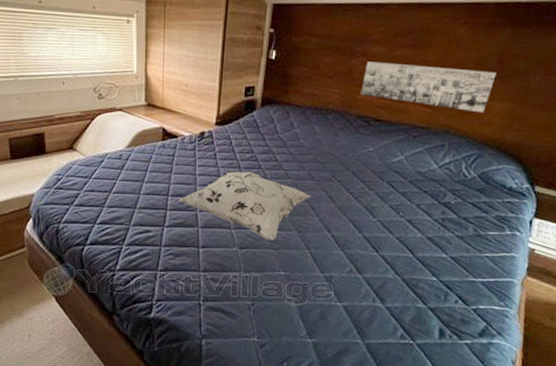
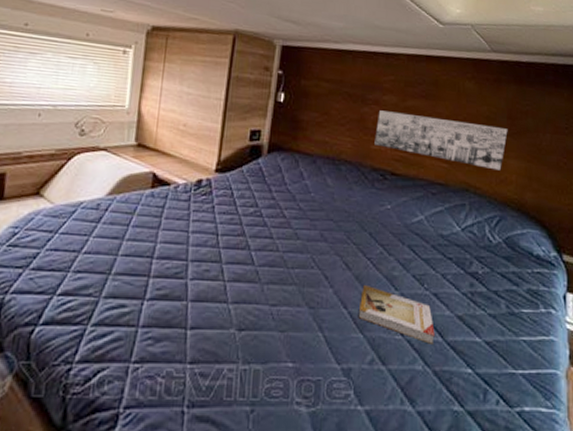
decorative pillow: present [178,170,311,240] -> none [165,227,324,319]
book: none [339,214,406,259] -> present [358,285,435,344]

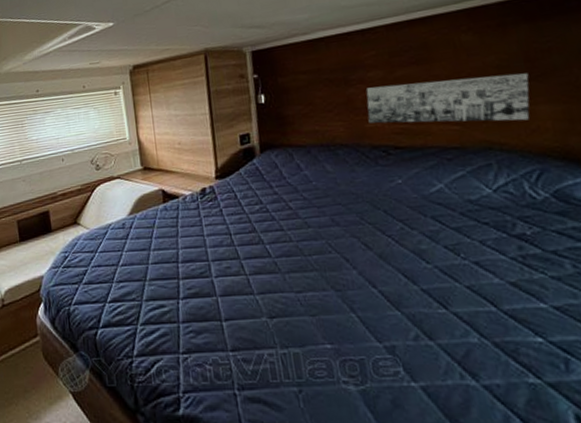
book: present [358,285,435,344] -> none [389,262,486,315]

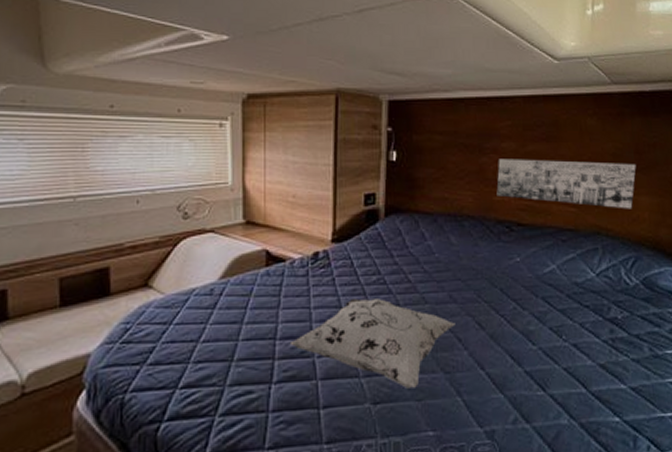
decorative pillow: none [190,225,341,305] -> present [289,298,455,388]

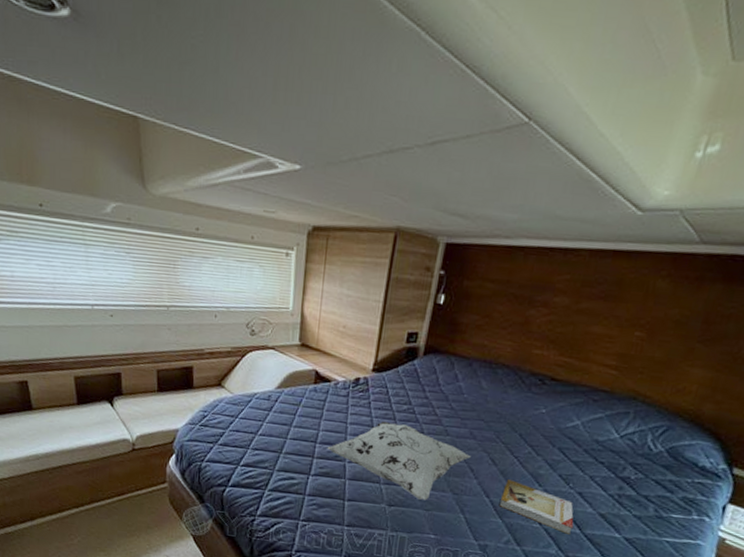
wall art: present [496,159,636,209] -> none [536,313,700,380]
book: none [496,343,578,397] -> present [499,480,574,534]

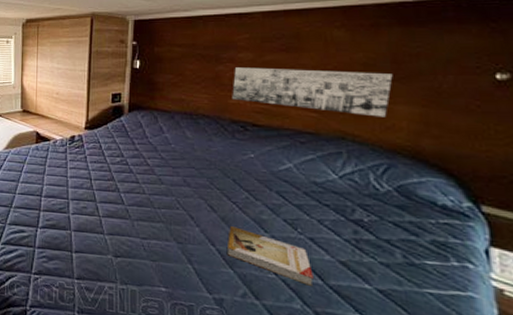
decorative pillow: present [327,421,471,500] -> none [51,173,188,250]
wall art: none [536,313,700,380] -> present [232,67,393,118]

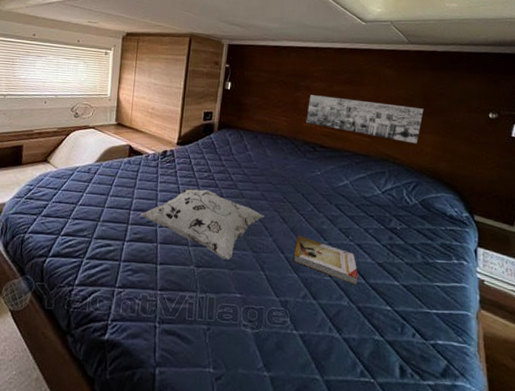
decorative pillow: none [51,173,188,250] -> present [140,187,264,260]

